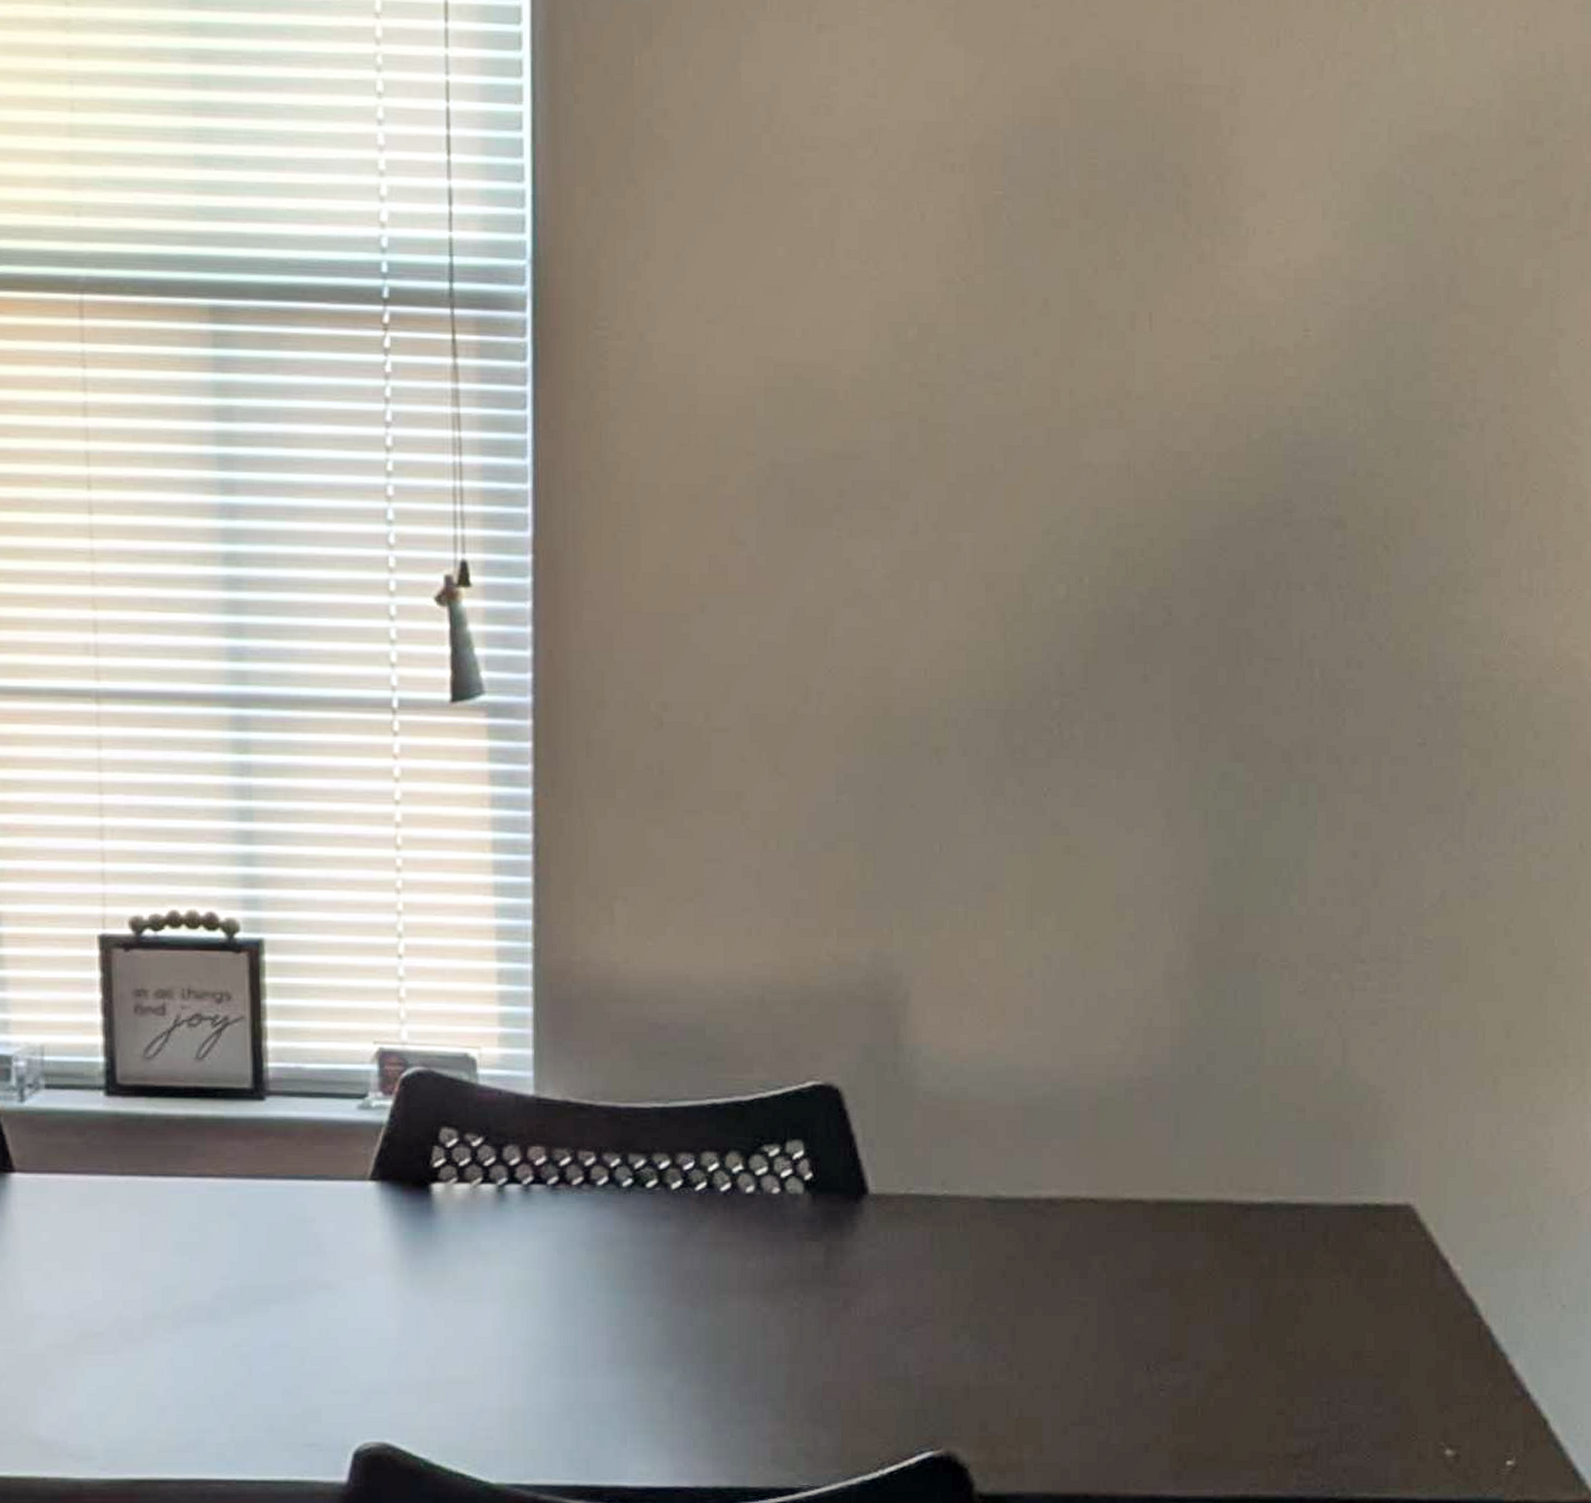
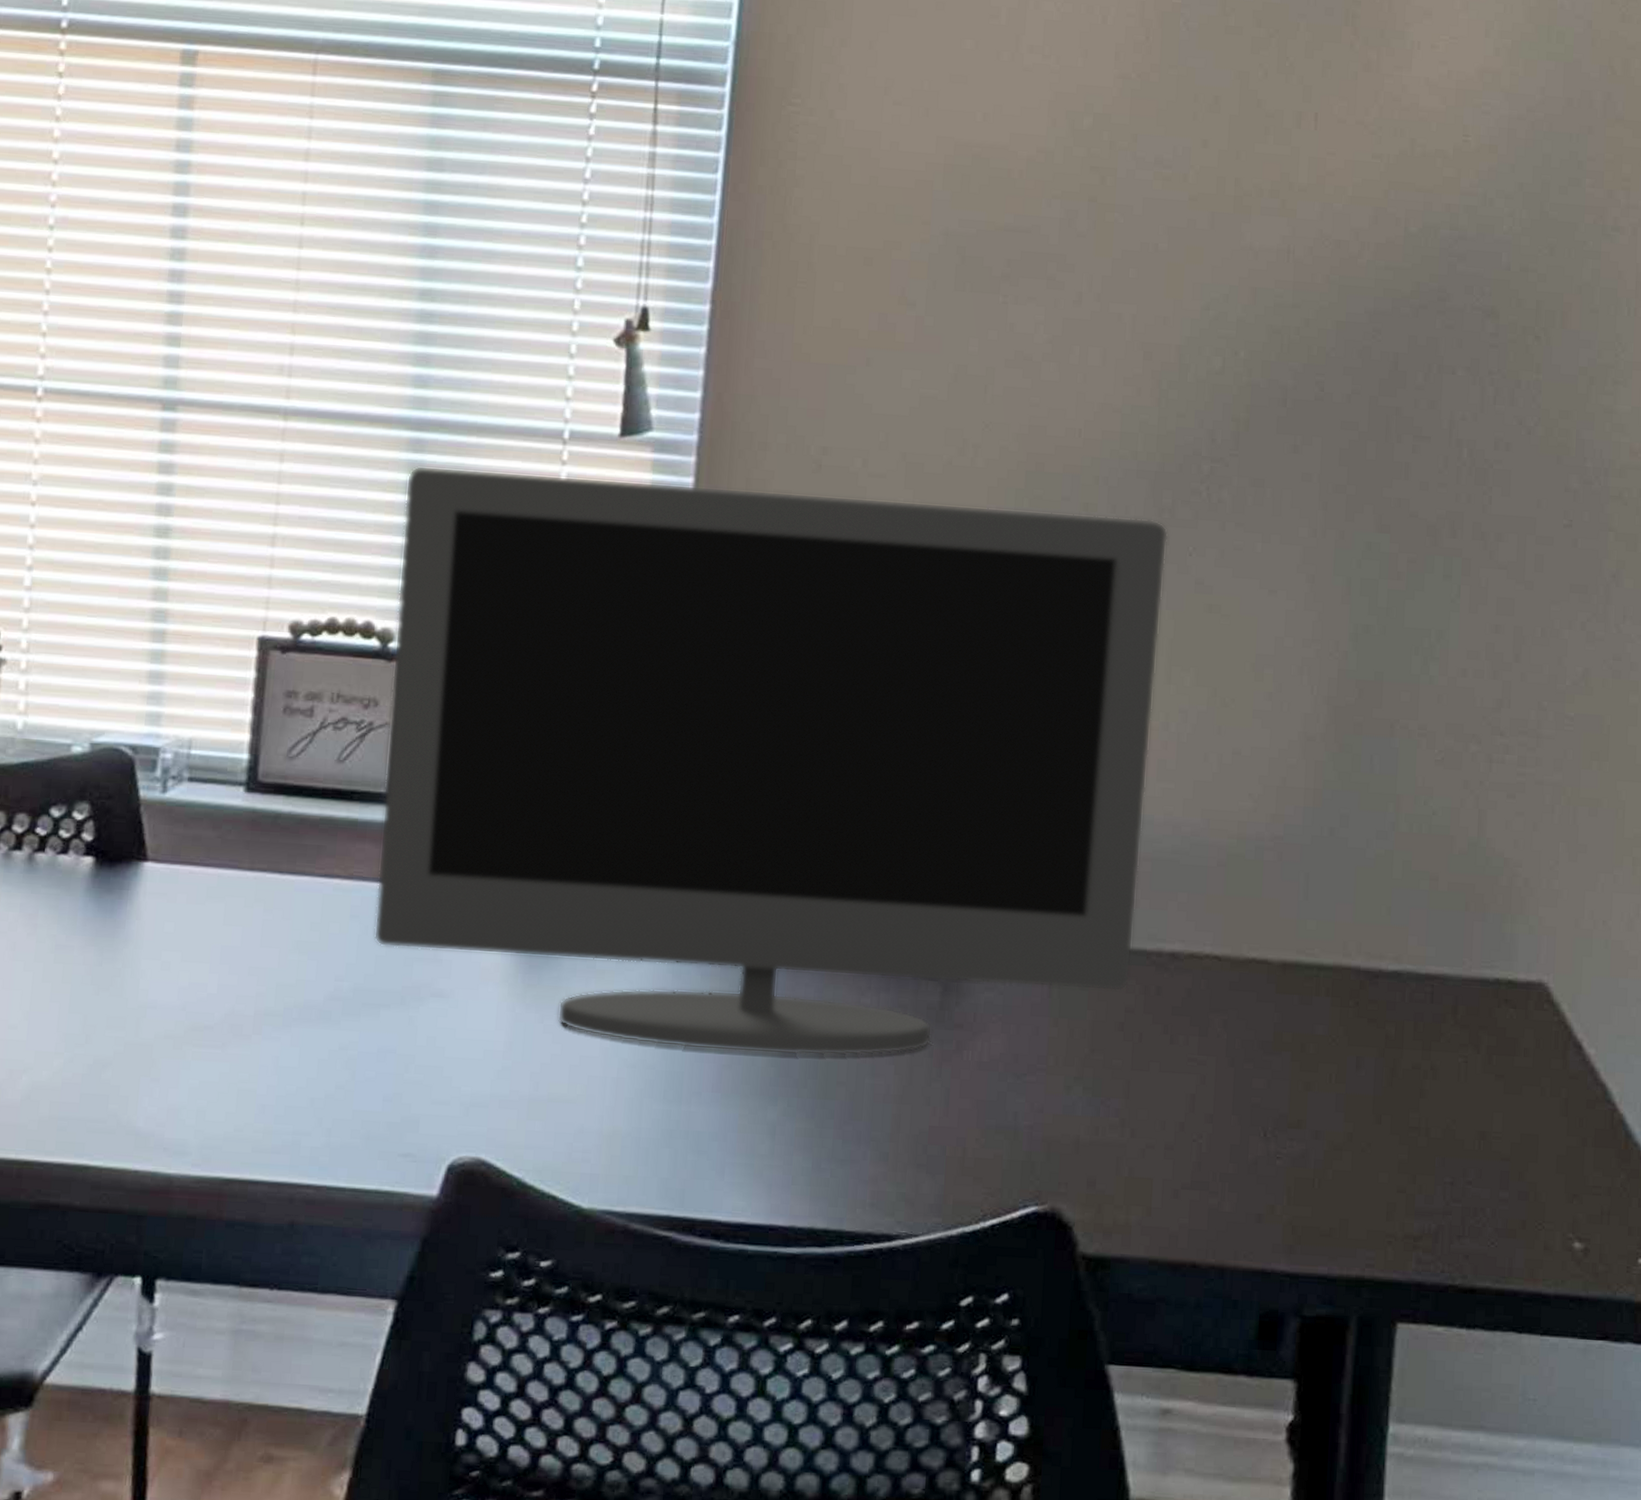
monitor: none [233,744,1022,1323] -> present [373,465,1169,1056]

